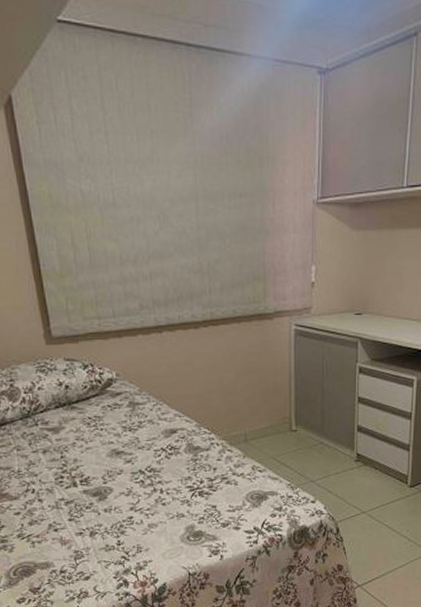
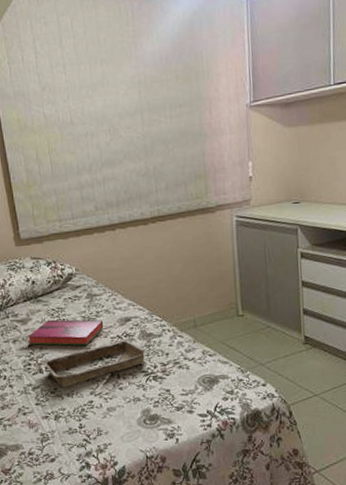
hardback book: none [59,429,147,458] -> present [27,319,104,346]
tray: none [77,452,193,503] -> present [42,339,147,388]

